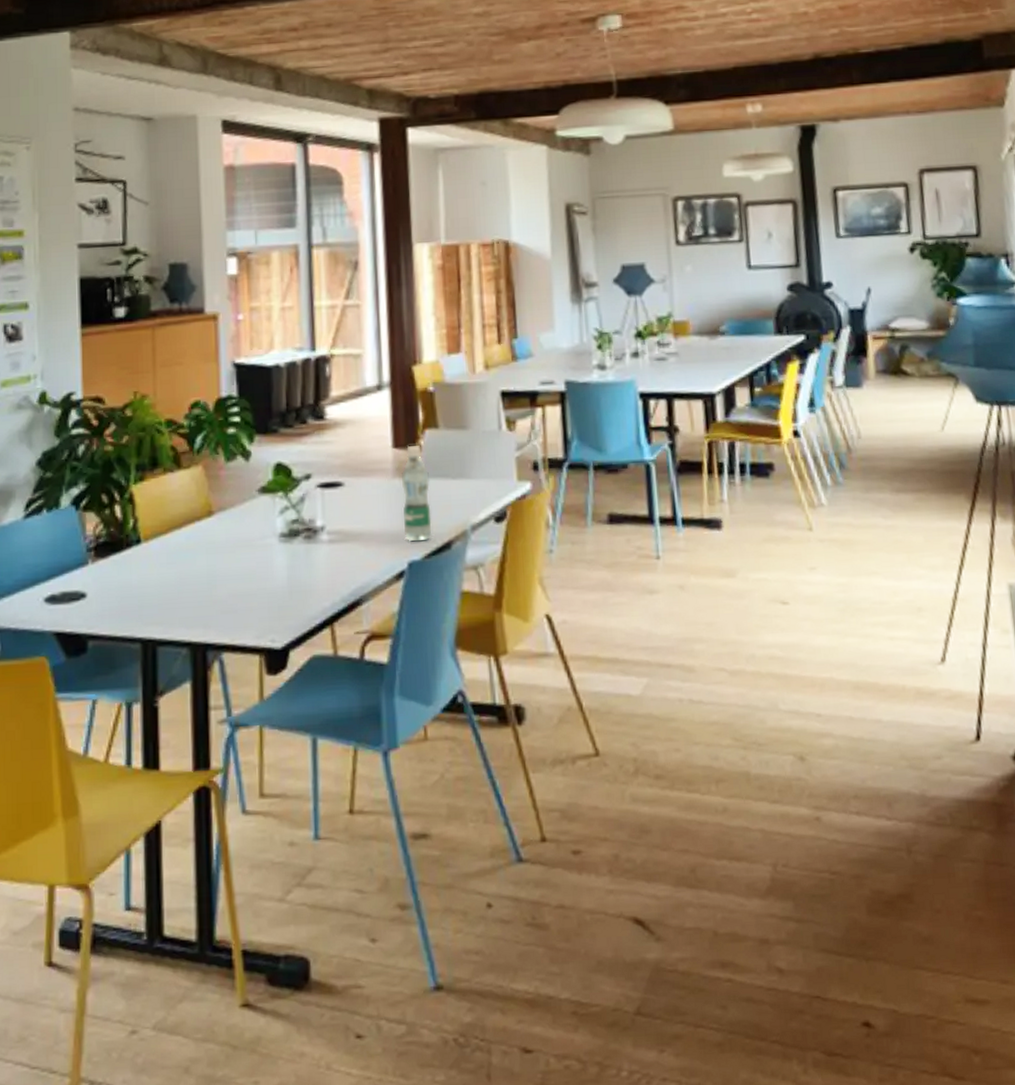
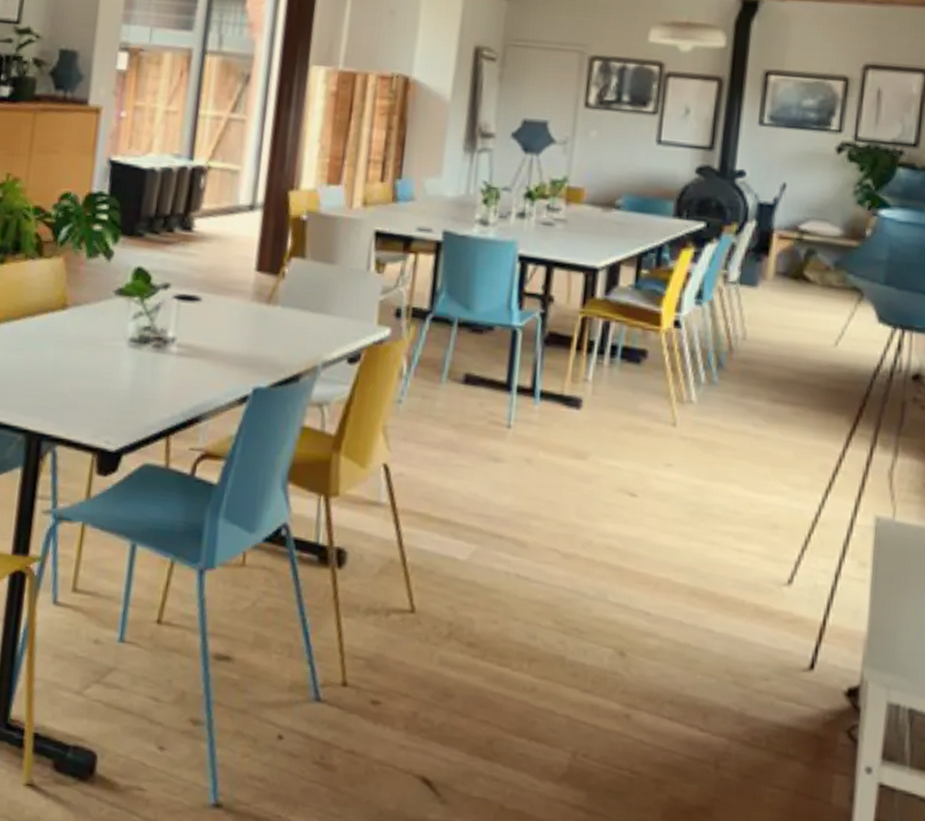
bottle: present [401,445,432,542] -> none [253,271,288,370]

